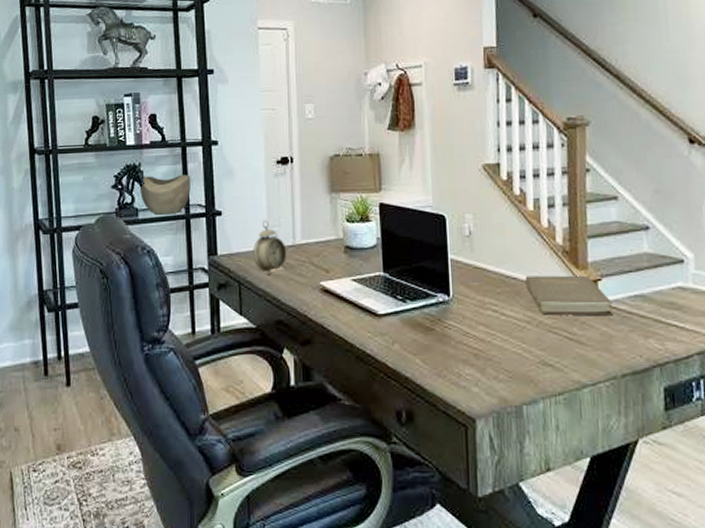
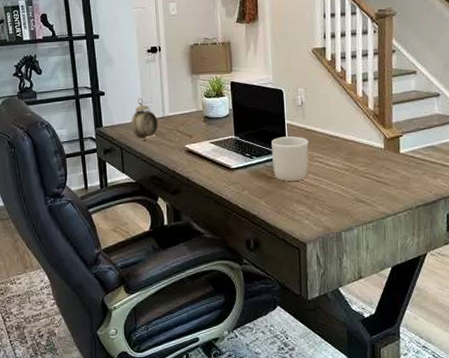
decorative bowl: present [139,174,191,215] -> none [36,63,79,97]
mug: none [430,275,479,334] -> present [271,136,309,181]
book: present [525,275,614,316] -> none [344,133,411,164]

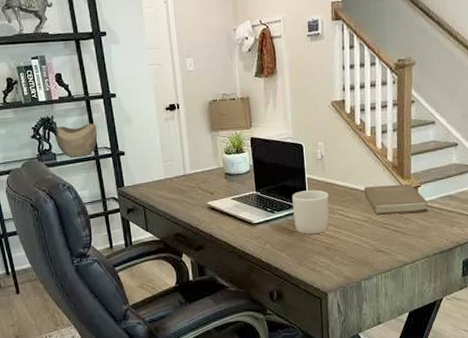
decorative bowl: none [36,63,79,97] -> present [54,123,98,158]
alarm clock: present [130,98,159,142] -> none [152,157,180,200]
book: none [344,133,411,164] -> present [364,184,429,215]

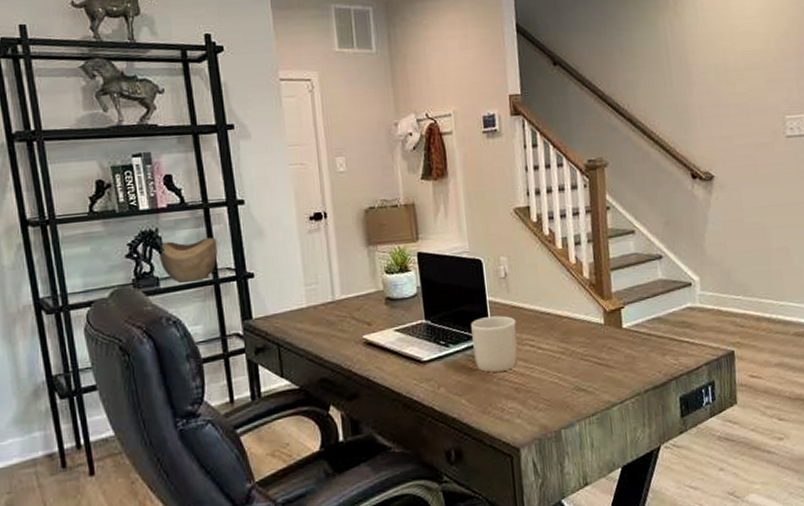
book: present [364,184,429,215] -> none [557,305,636,345]

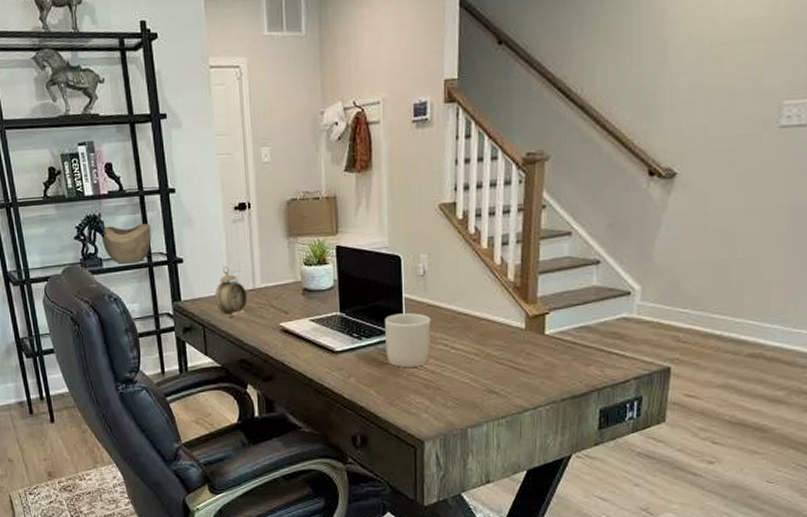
alarm clock: none [290,278,327,335] -> present [214,266,248,319]

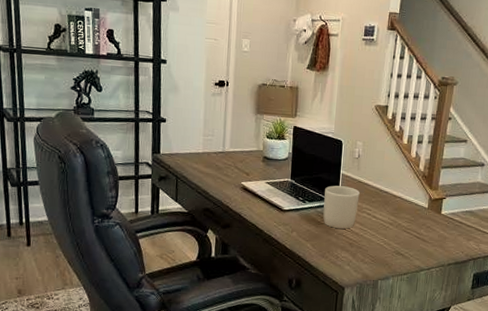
decorative bowl: present [101,223,152,264] -> none [96,82,141,117]
alarm clock: present [214,266,248,319] -> none [189,130,217,174]

